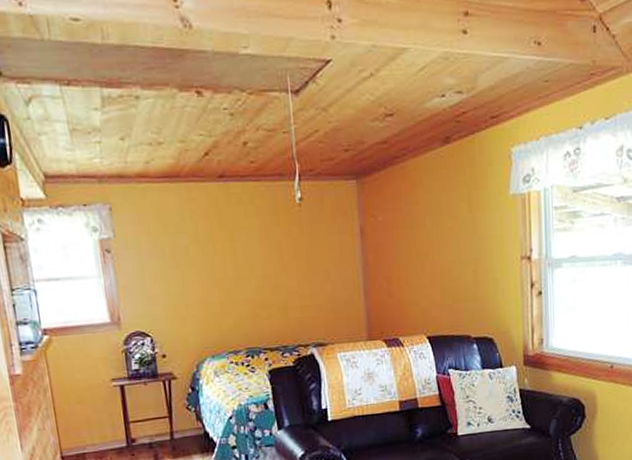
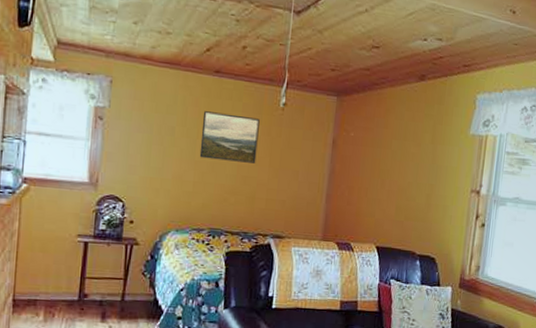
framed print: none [216,220,282,275] -> present [199,111,260,164]

